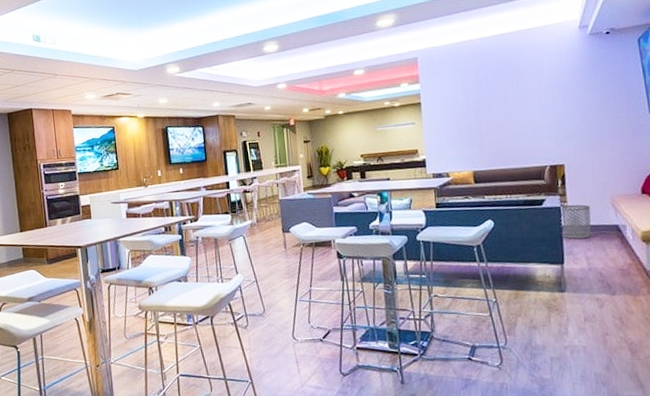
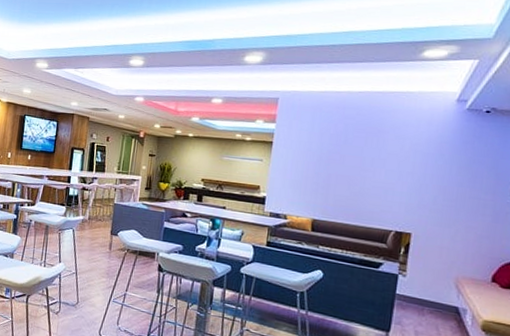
waste bin: present [560,204,592,239] -> none [393,273,431,312]

